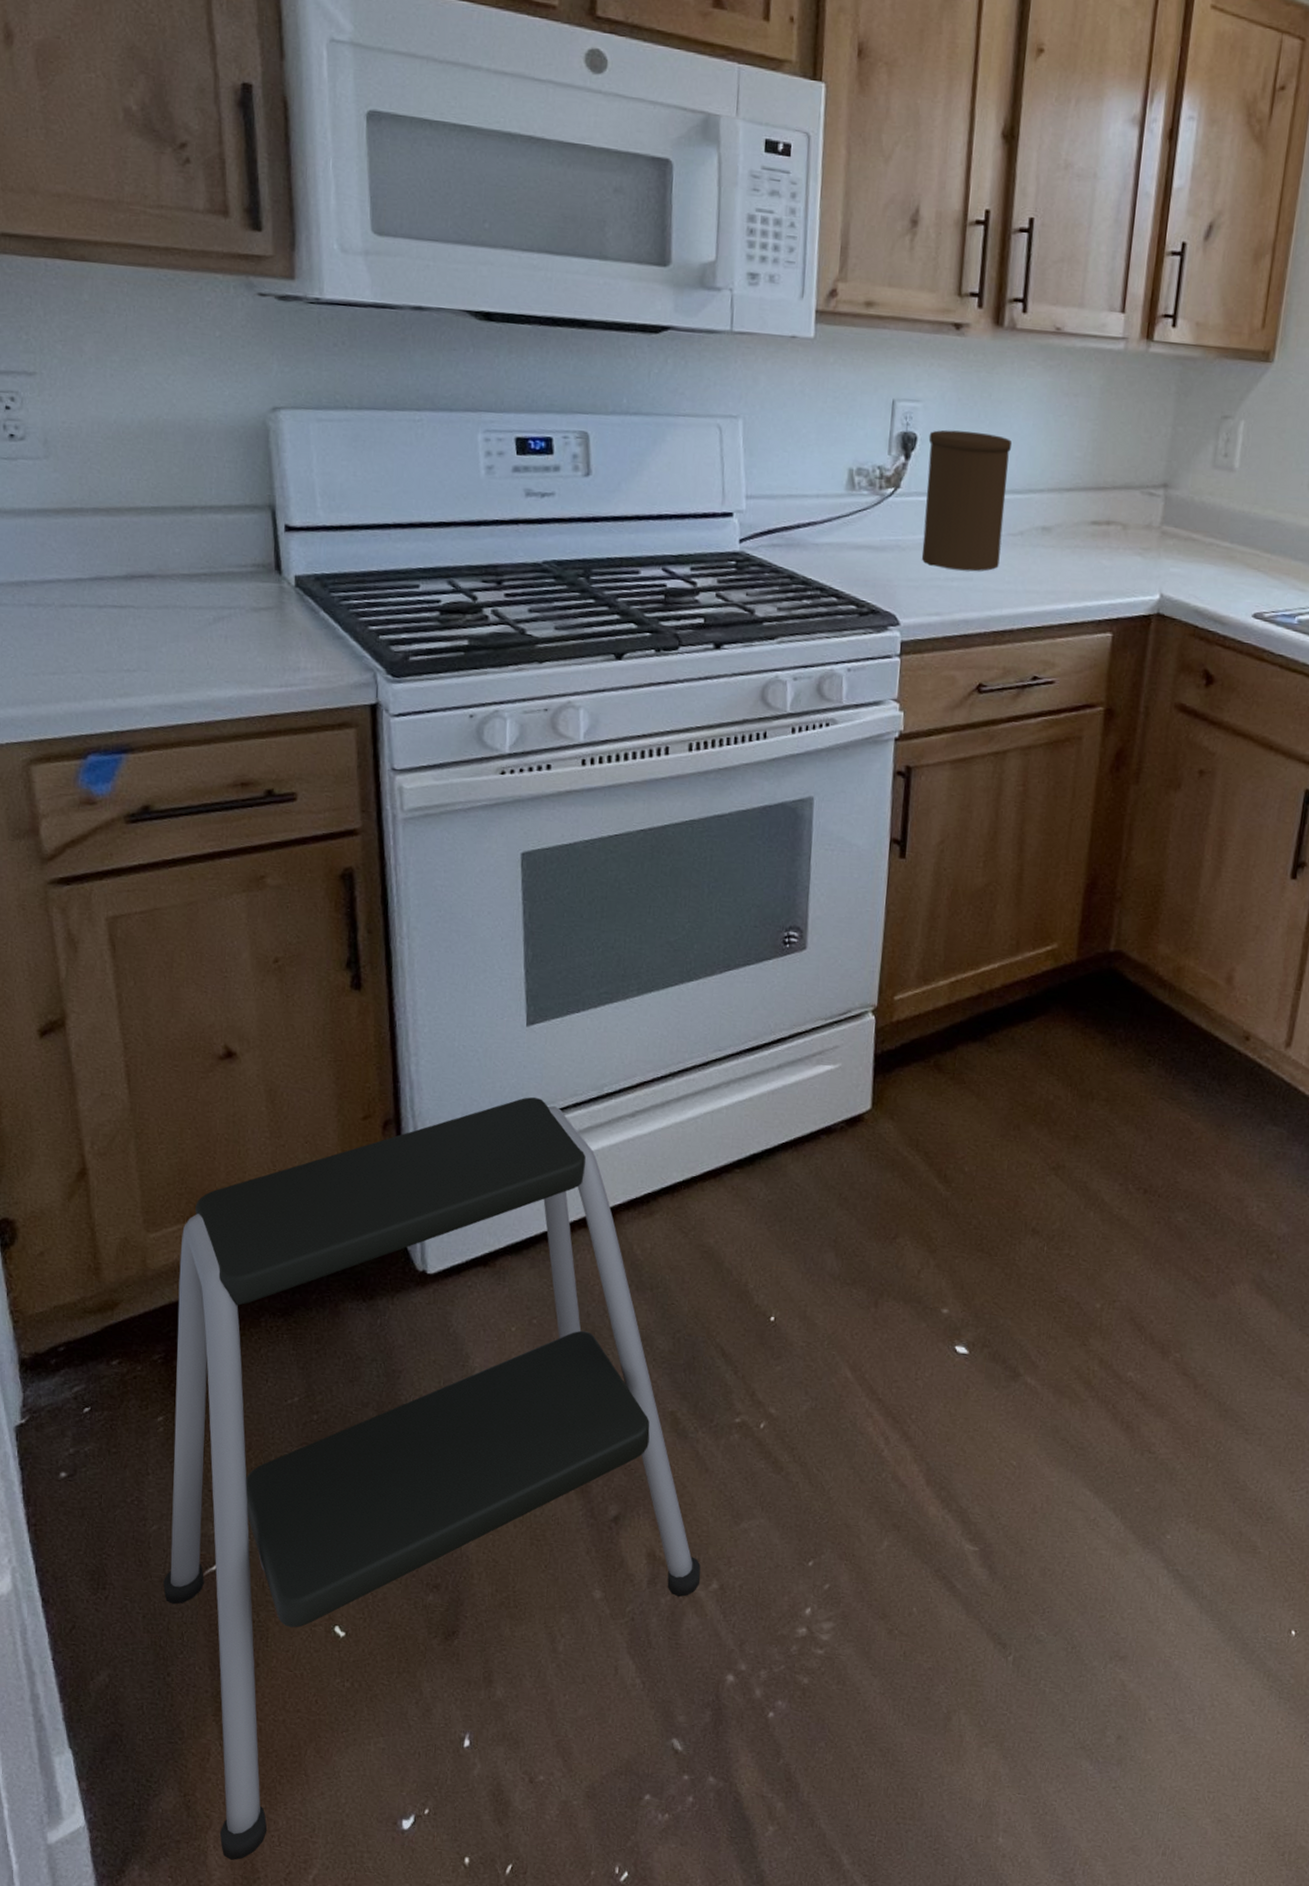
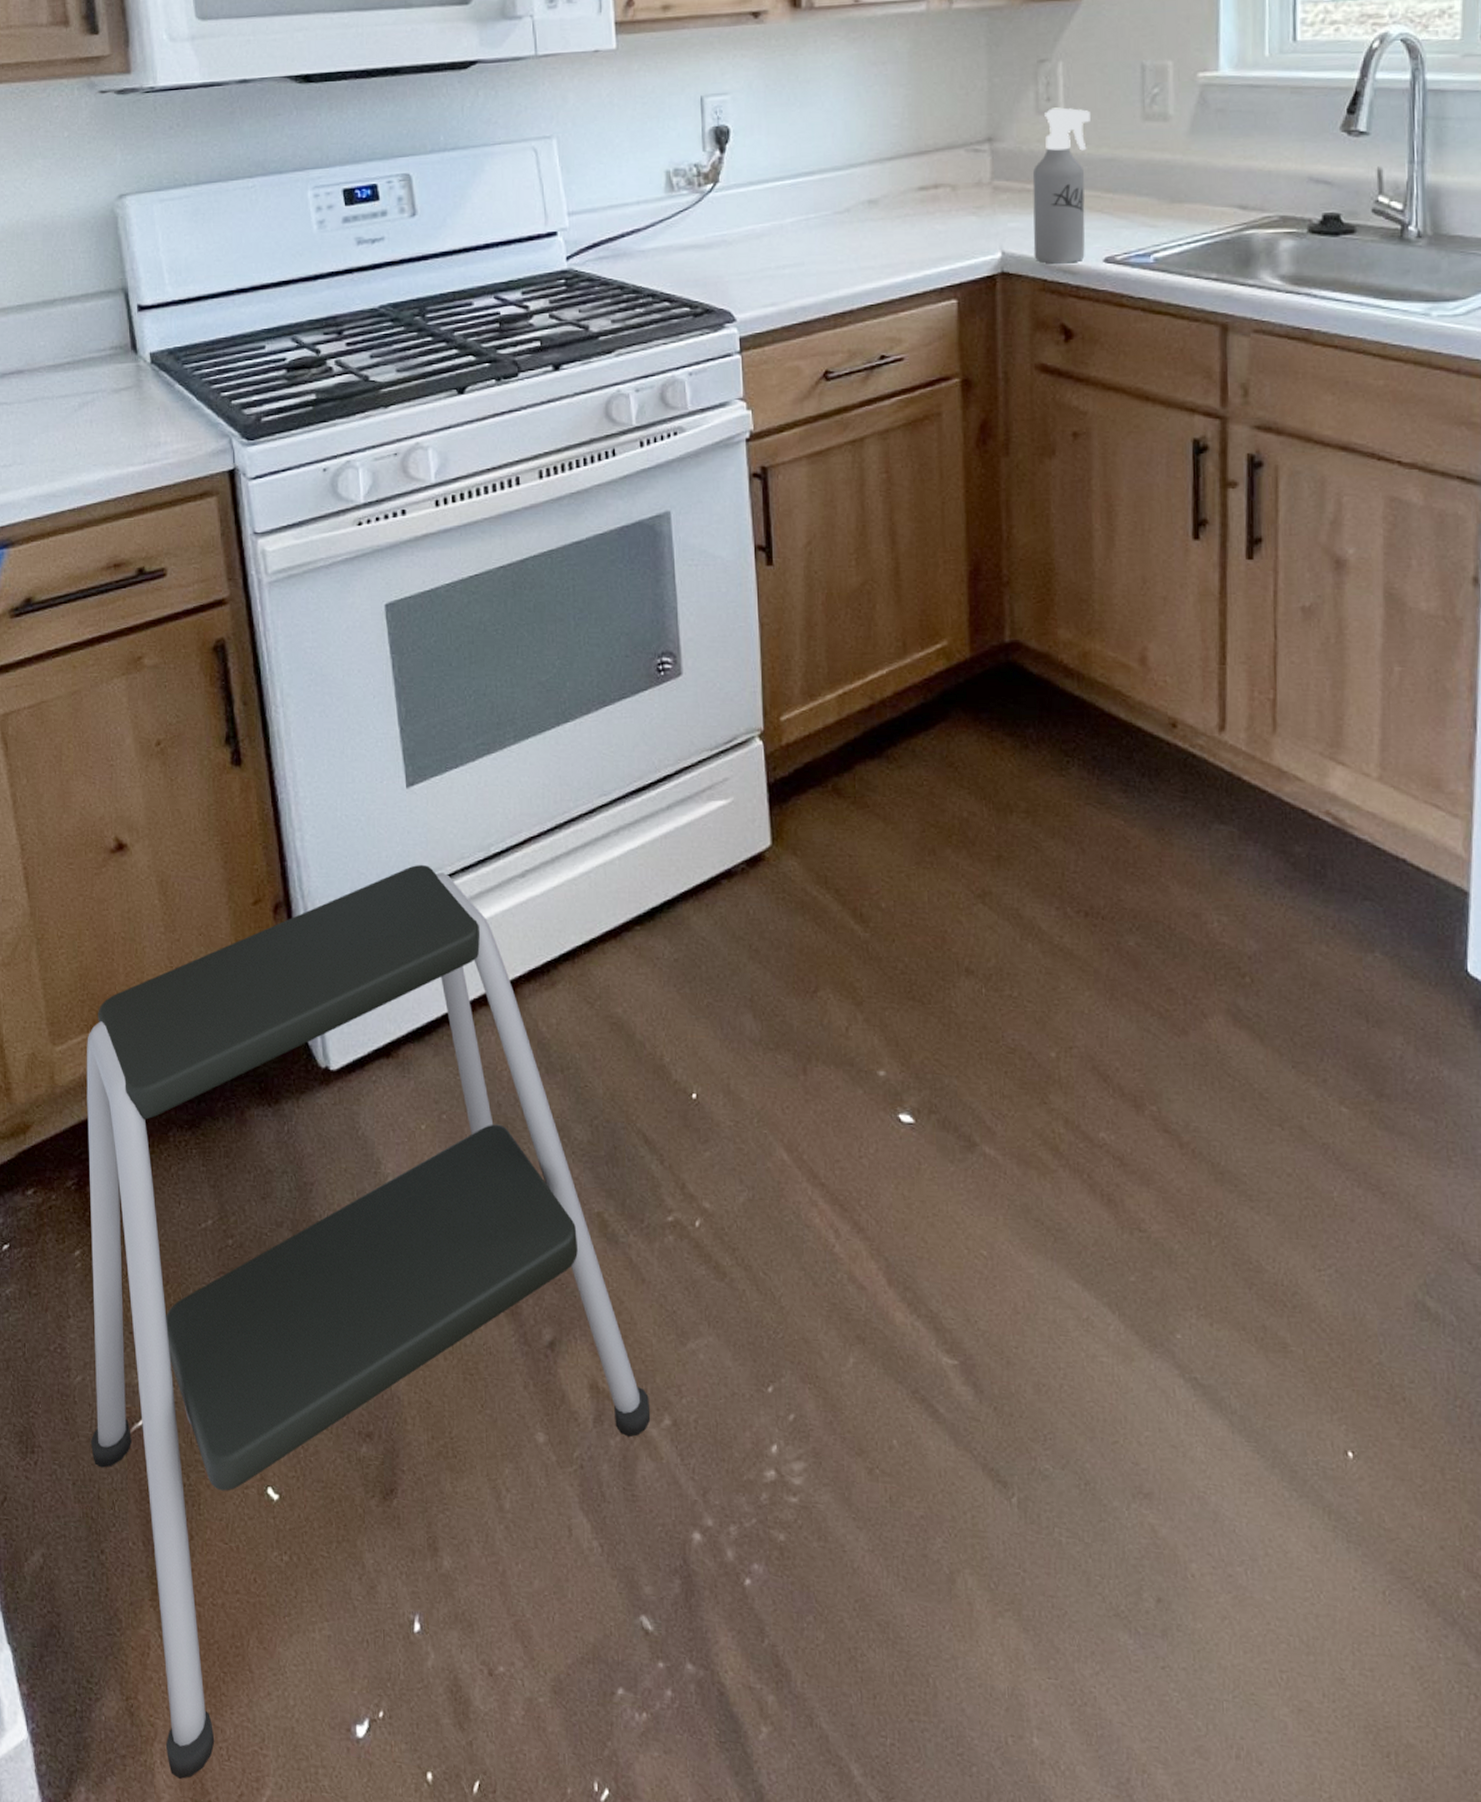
canister: present [921,429,1012,572] -> none [741,115,829,257]
spray bottle: none [1189,464,1262,614] -> present [1032,107,1090,264]

